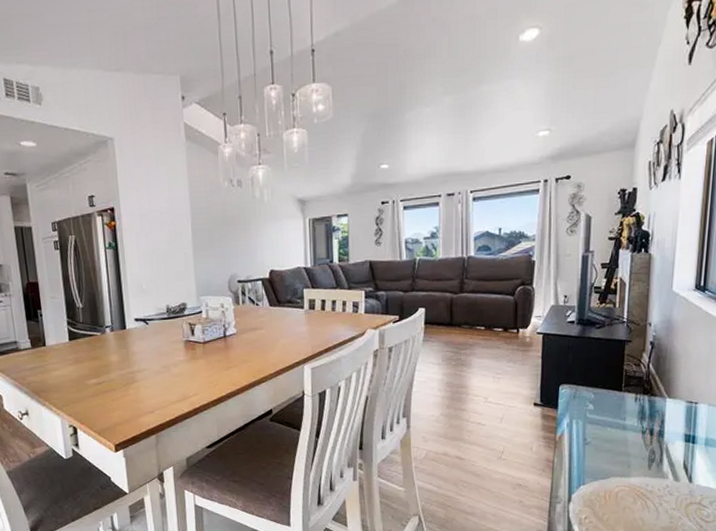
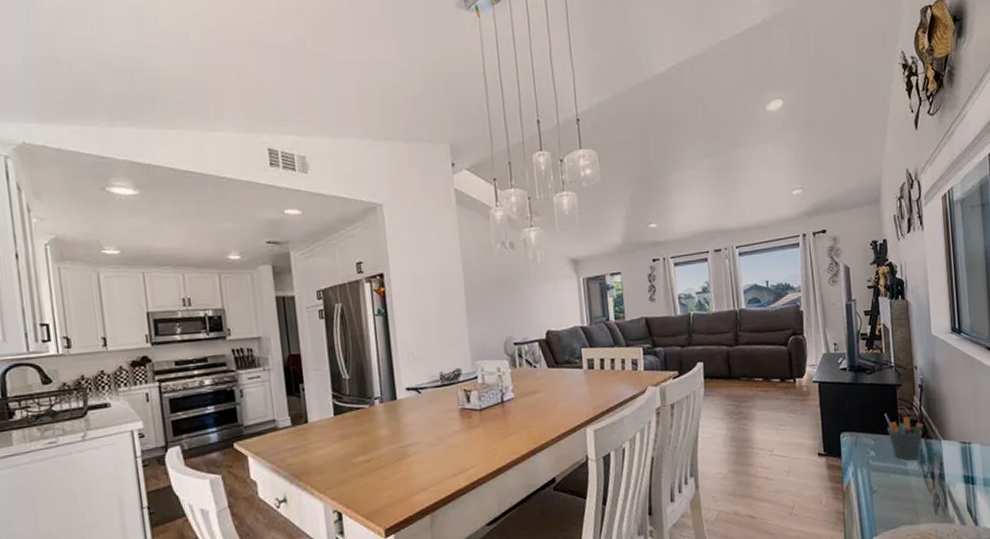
pen holder: none [609,369,649,417] -> present [884,414,923,461]

